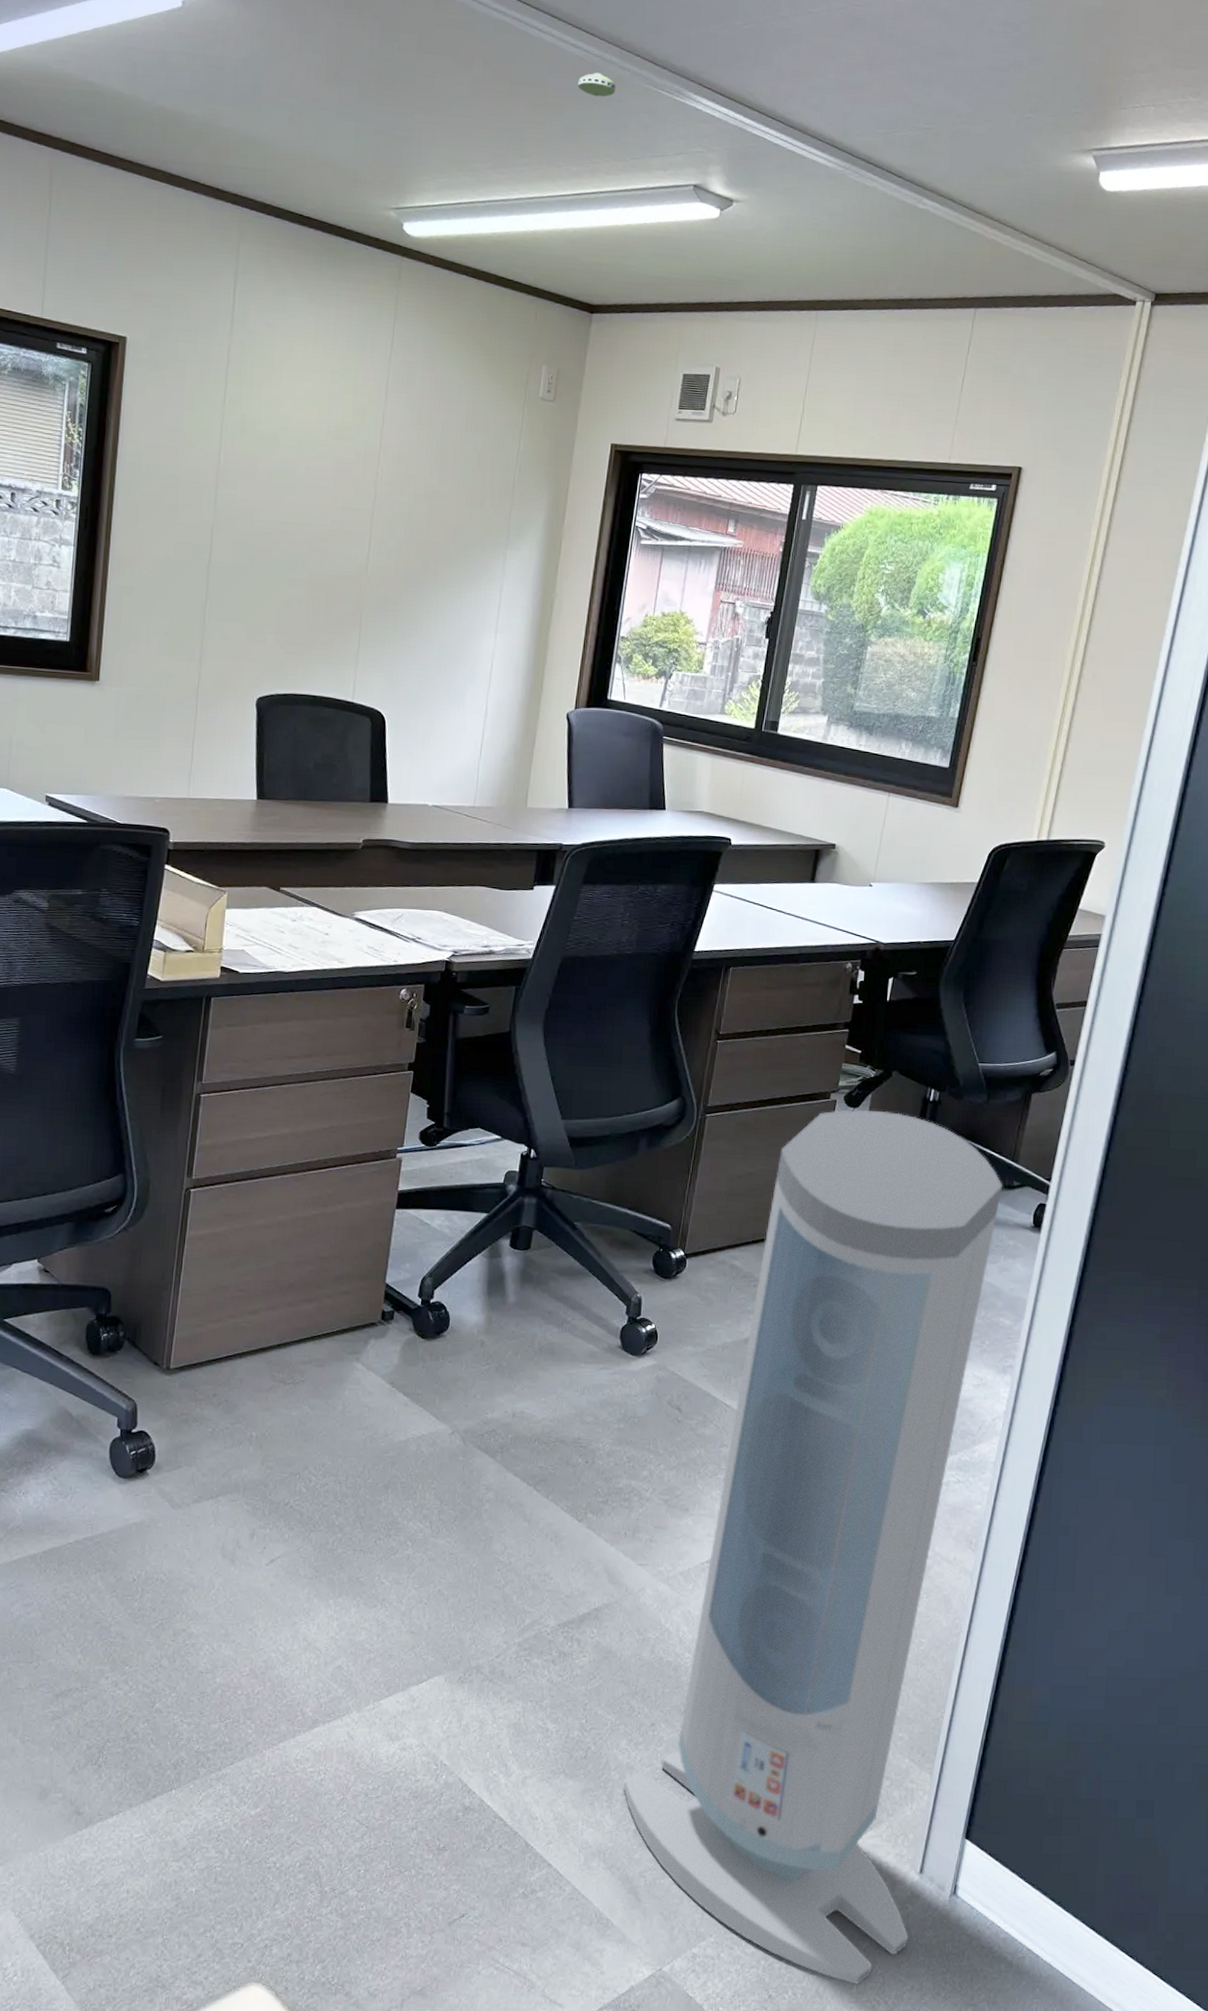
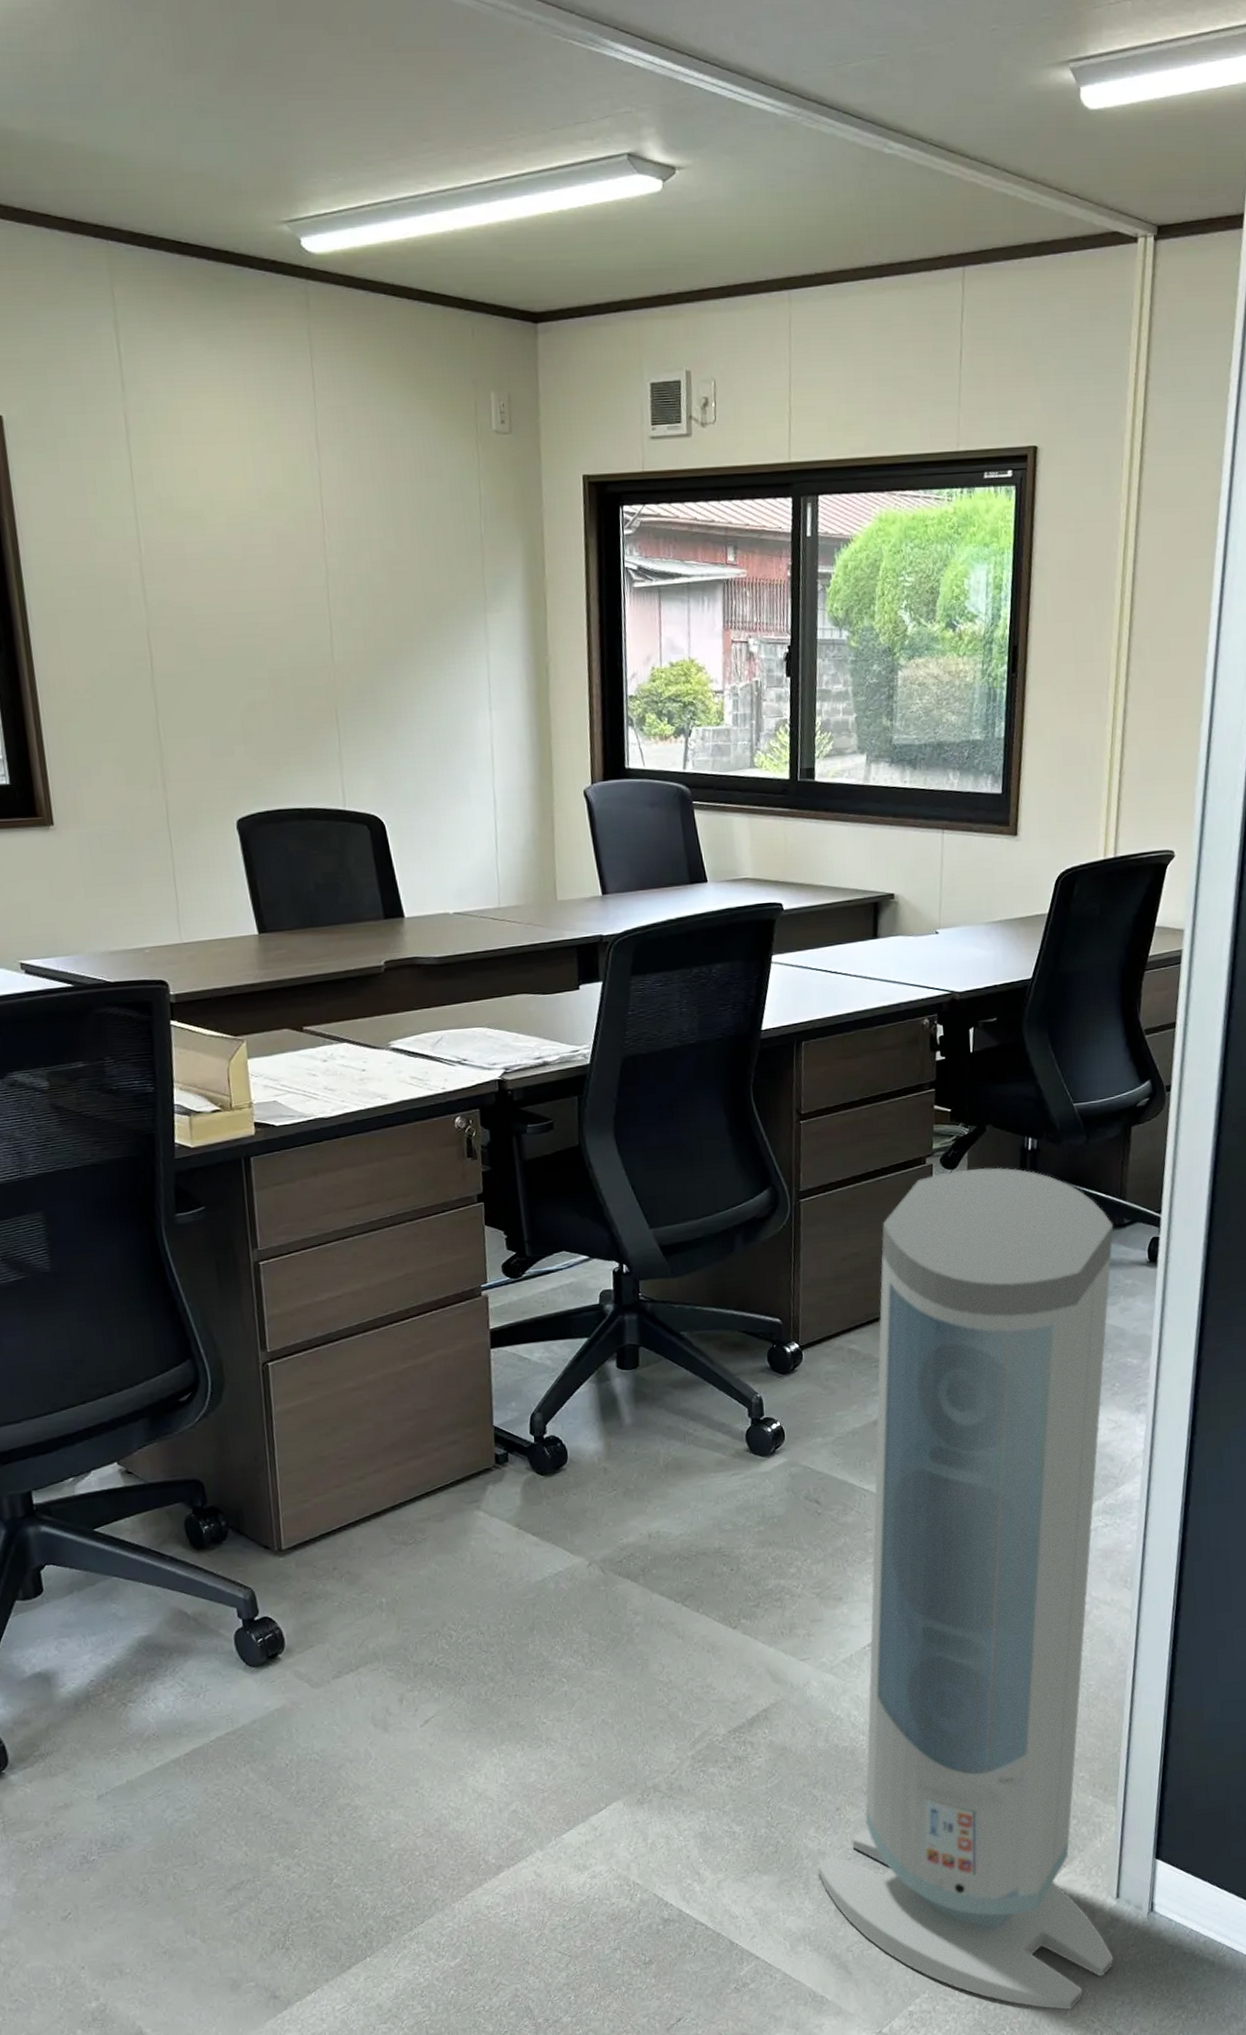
smoke detector: present [578,72,615,97] -> none [474,26,519,56]

